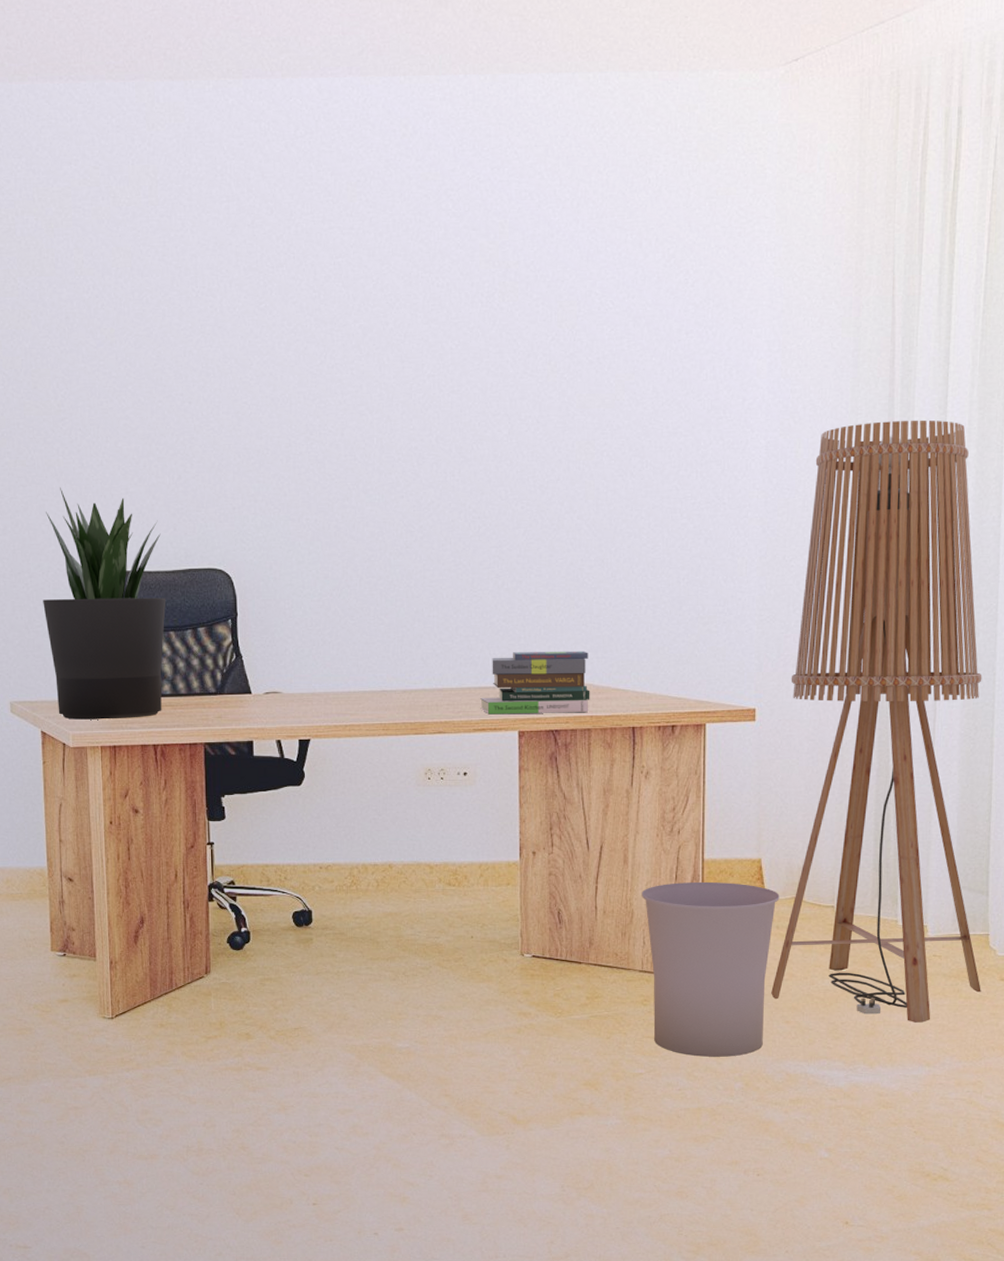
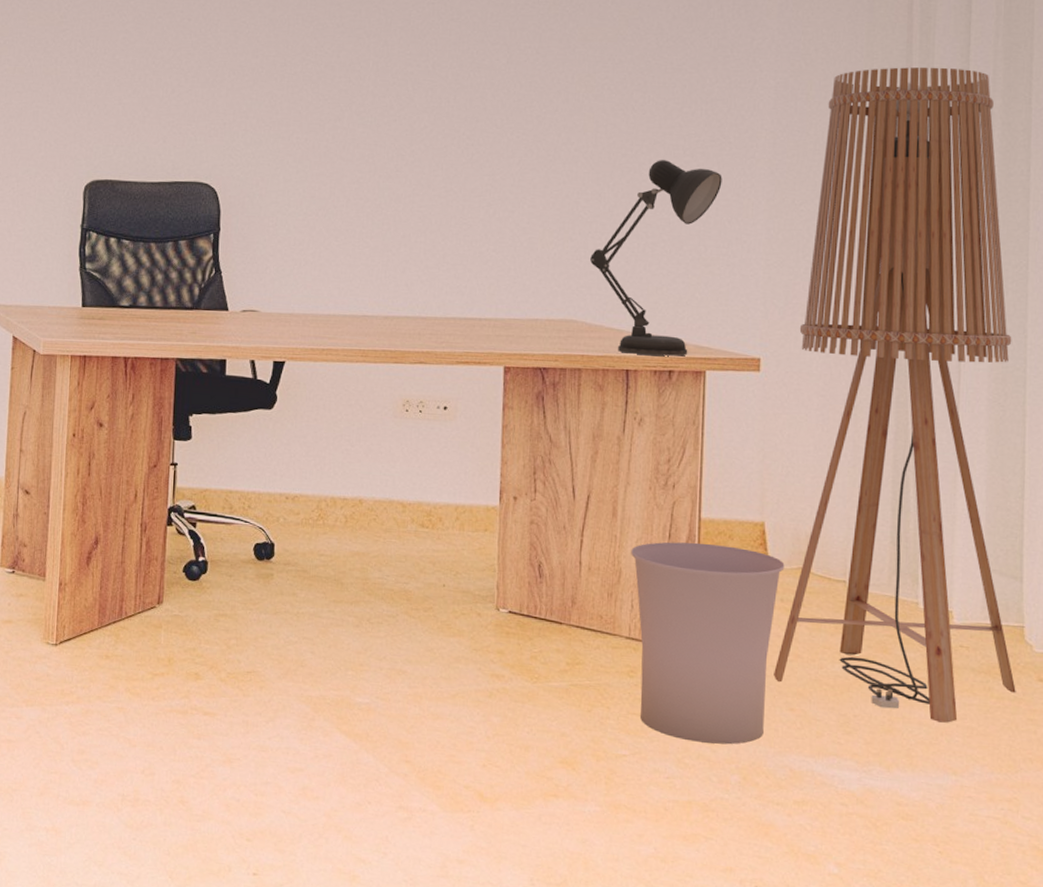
planter: present [43,487,166,720] -> none [27,95,150,329]
books: present [480,651,590,715] -> none [464,284,582,352]
desk lamp: none [596,524,718,712] -> present [590,160,722,356]

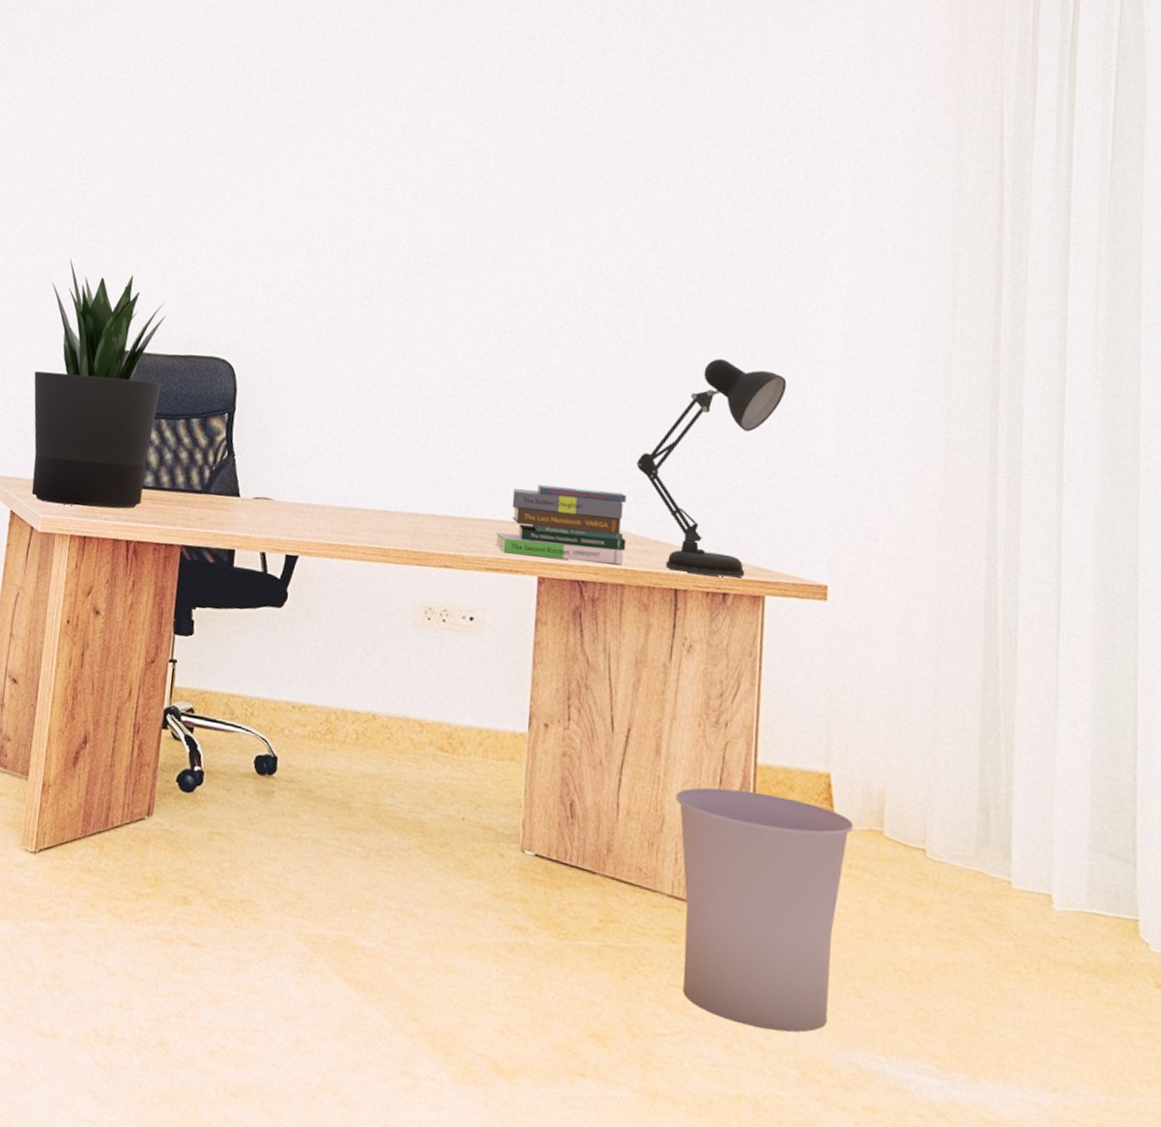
planter: none [27,95,150,329] -> present [31,258,166,509]
books: none [464,284,582,352] -> present [495,485,627,565]
floor lamp: present [774,67,1016,723] -> none [839,270,1129,1029]

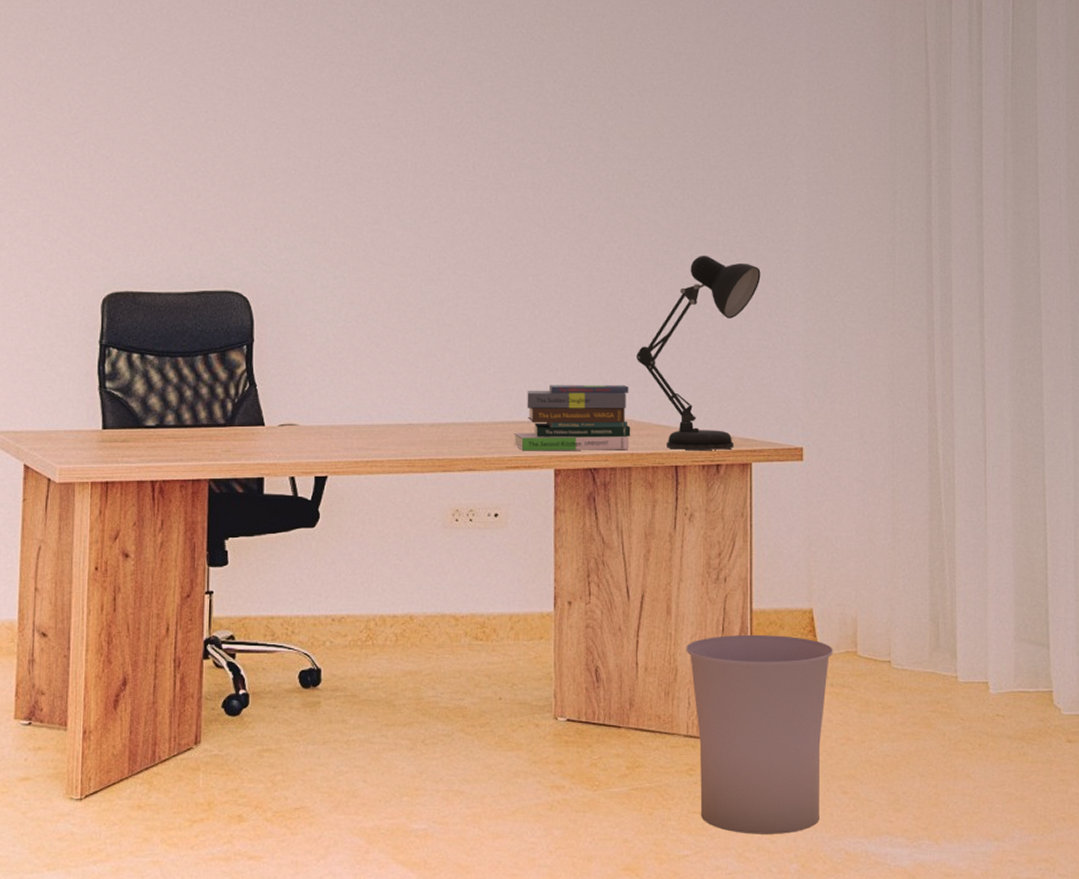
planter: present [31,258,166,509] -> none [38,202,176,452]

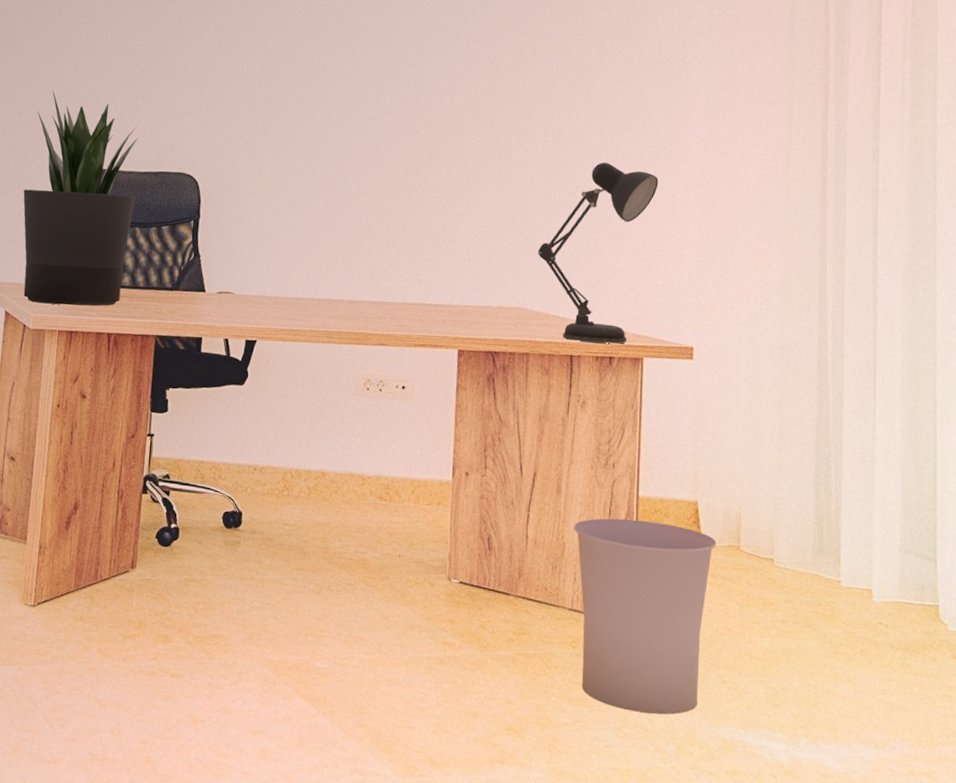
planter: none [38,202,176,452] -> present [23,90,138,307]
books: present [514,384,631,451] -> none [422,273,530,337]

